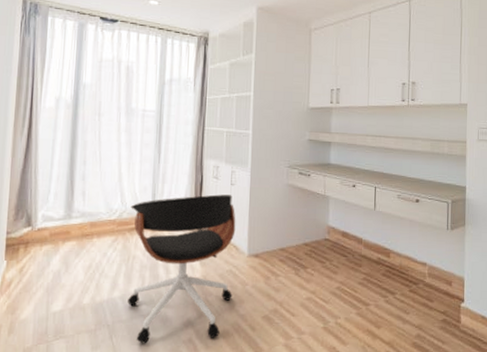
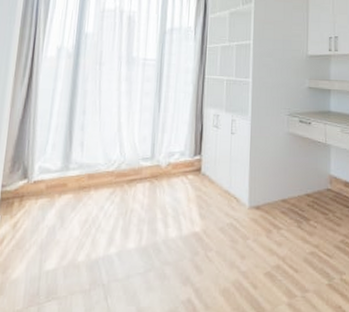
office chair: present [128,194,236,344] -> none [124,144,237,305]

